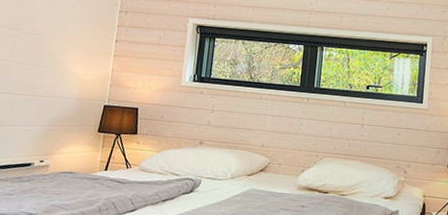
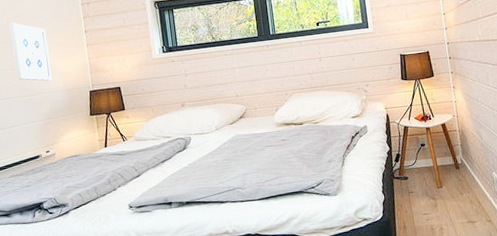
wall art: none [30,15,74,85] -> present [9,22,53,81]

